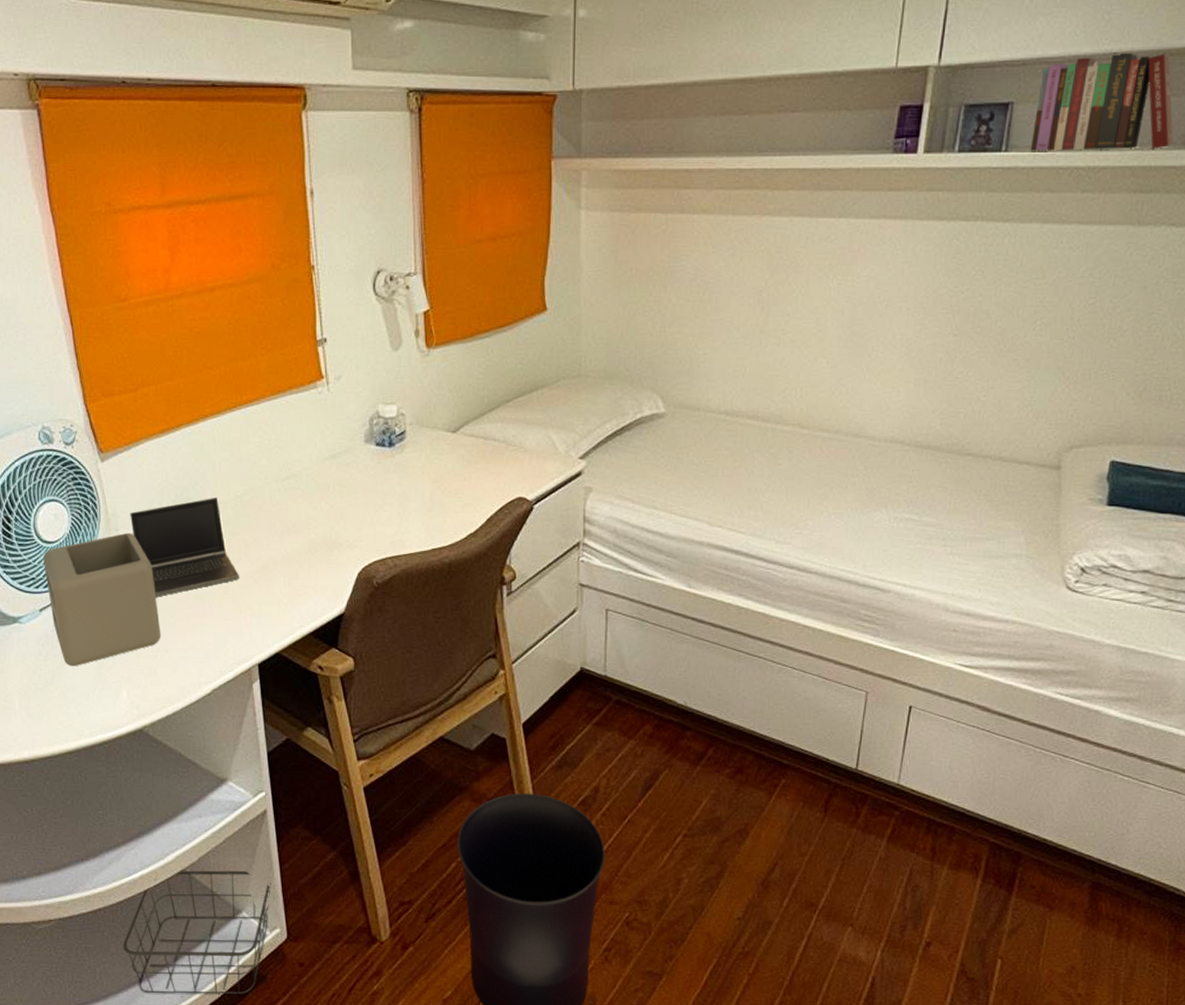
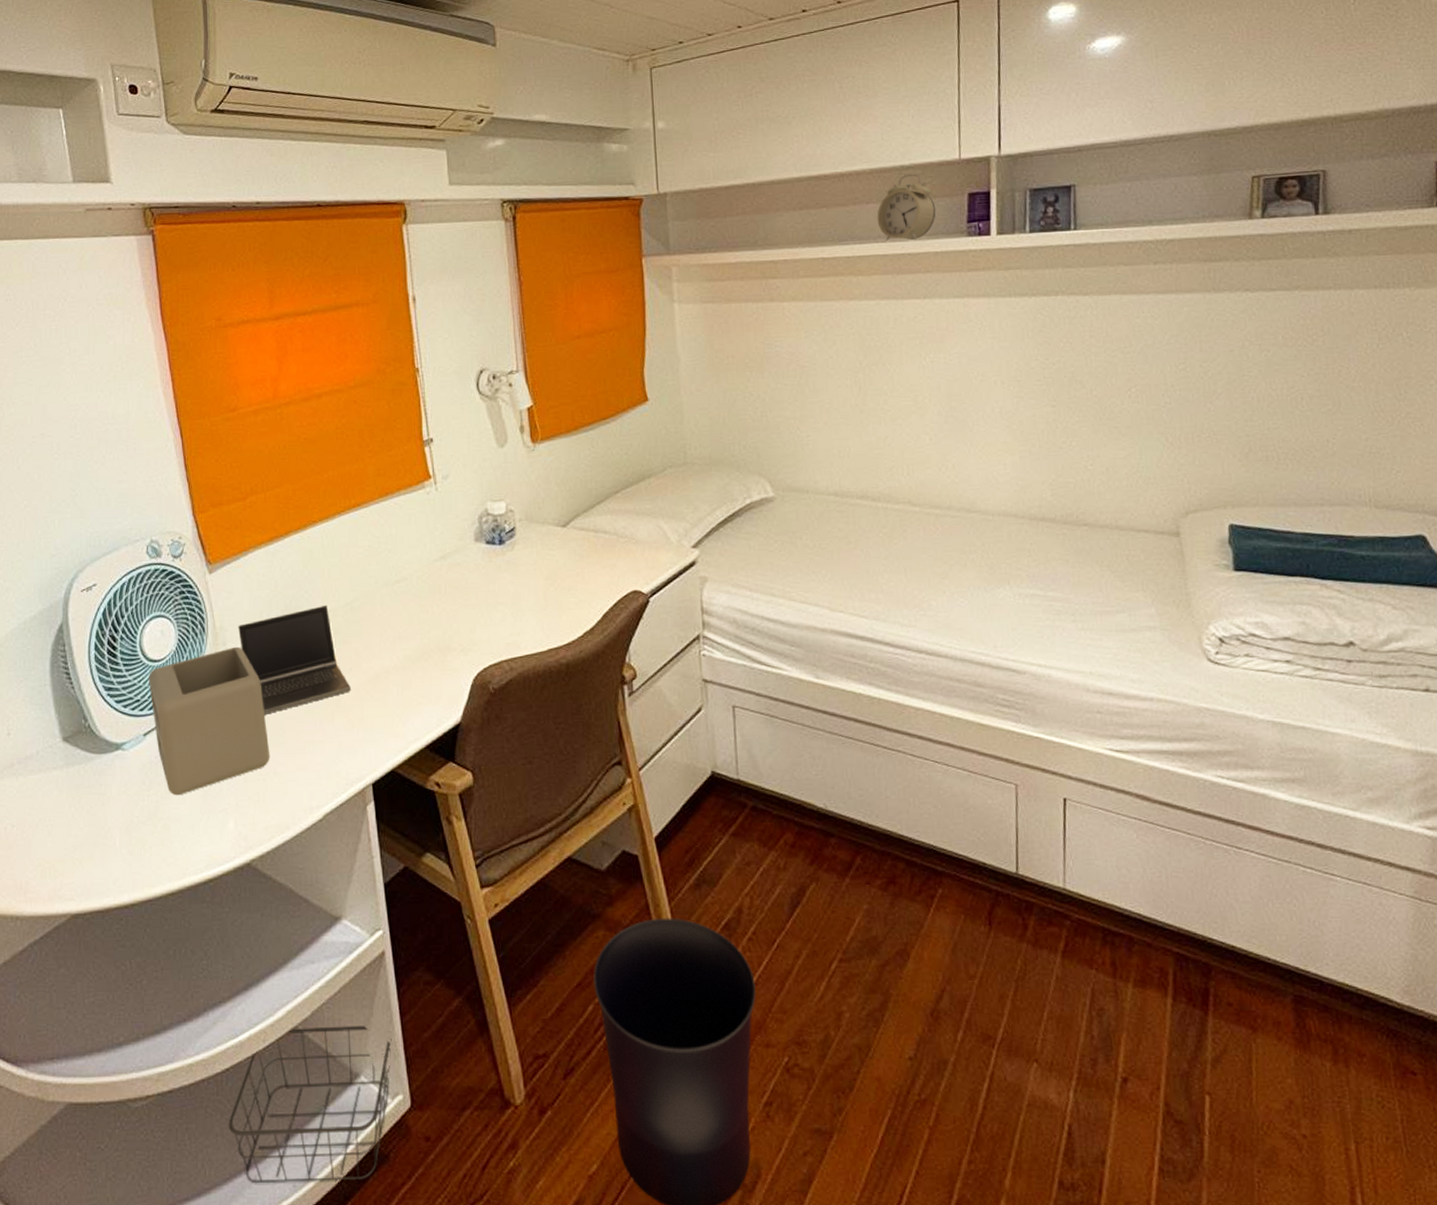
alarm clock: none [801,81,864,155] -> present [877,173,936,242]
books: present [1030,51,1174,151] -> none [1097,134,1234,228]

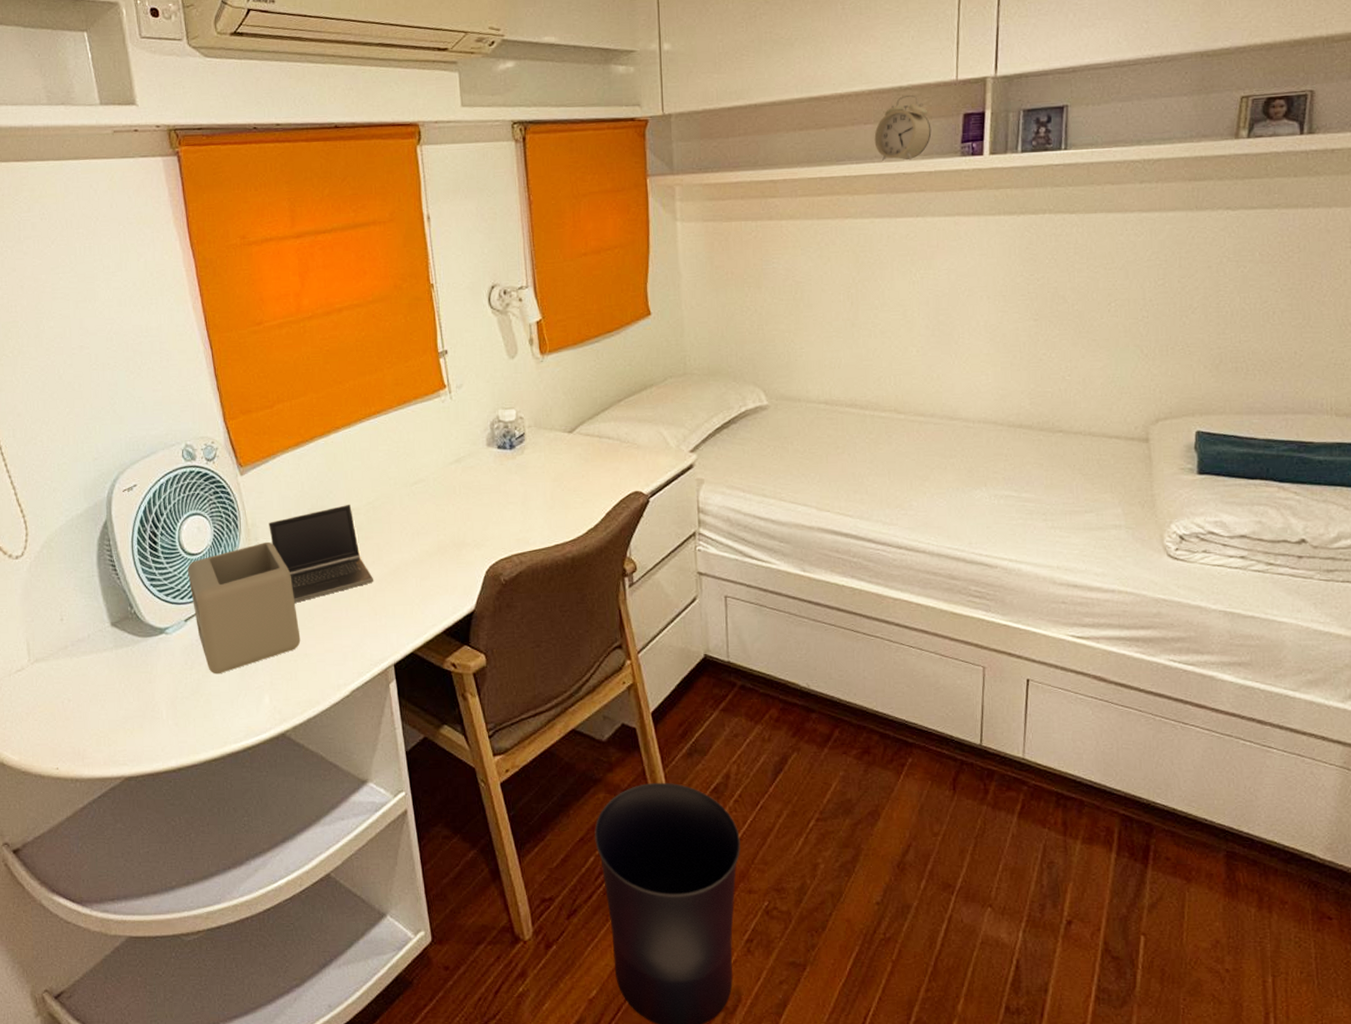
basket: present [228,1024,392,1183] -> none [270,872,414,1003]

